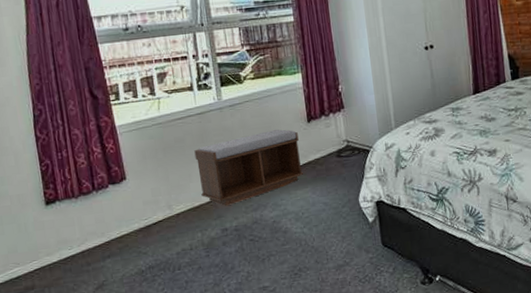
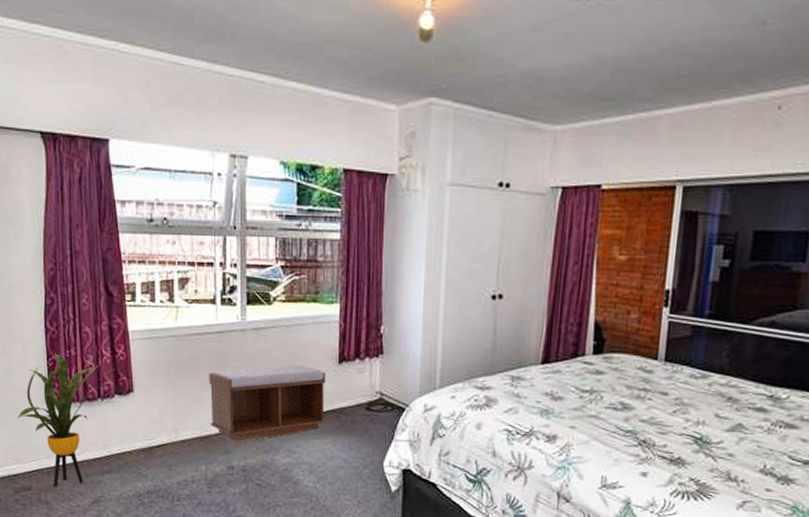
house plant: none [14,156,108,282] -> present [17,352,116,488]

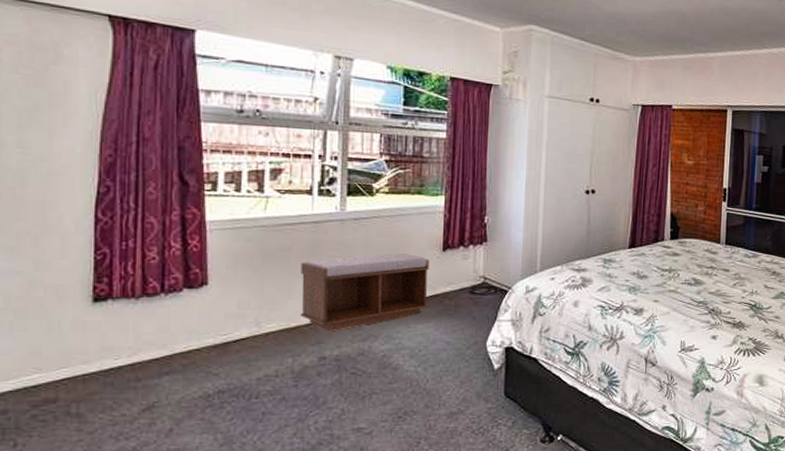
house plant: present [17,352,116,488] -> none [45,244,187,397]

